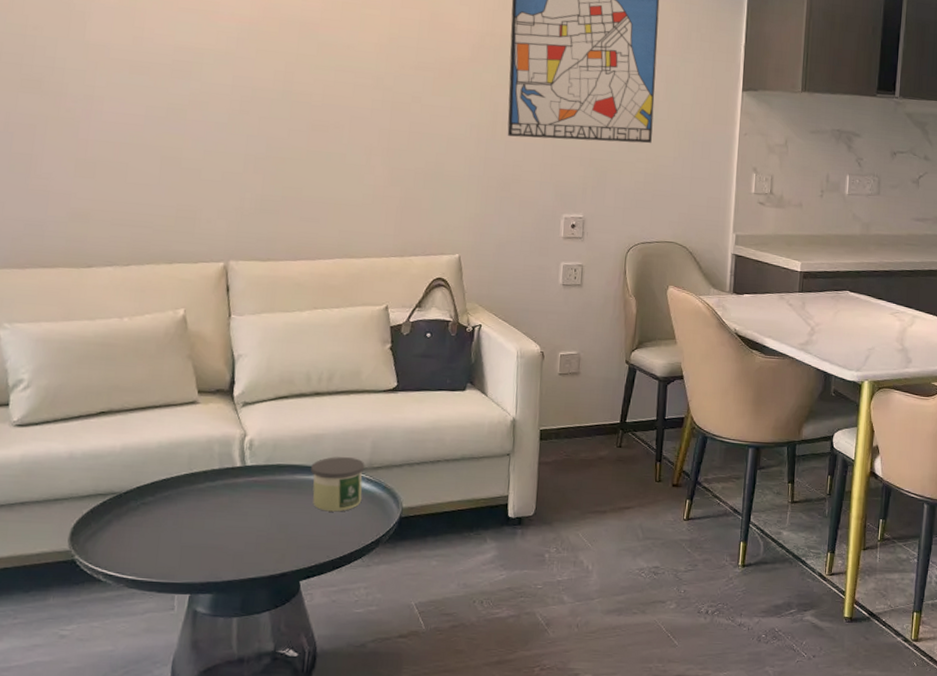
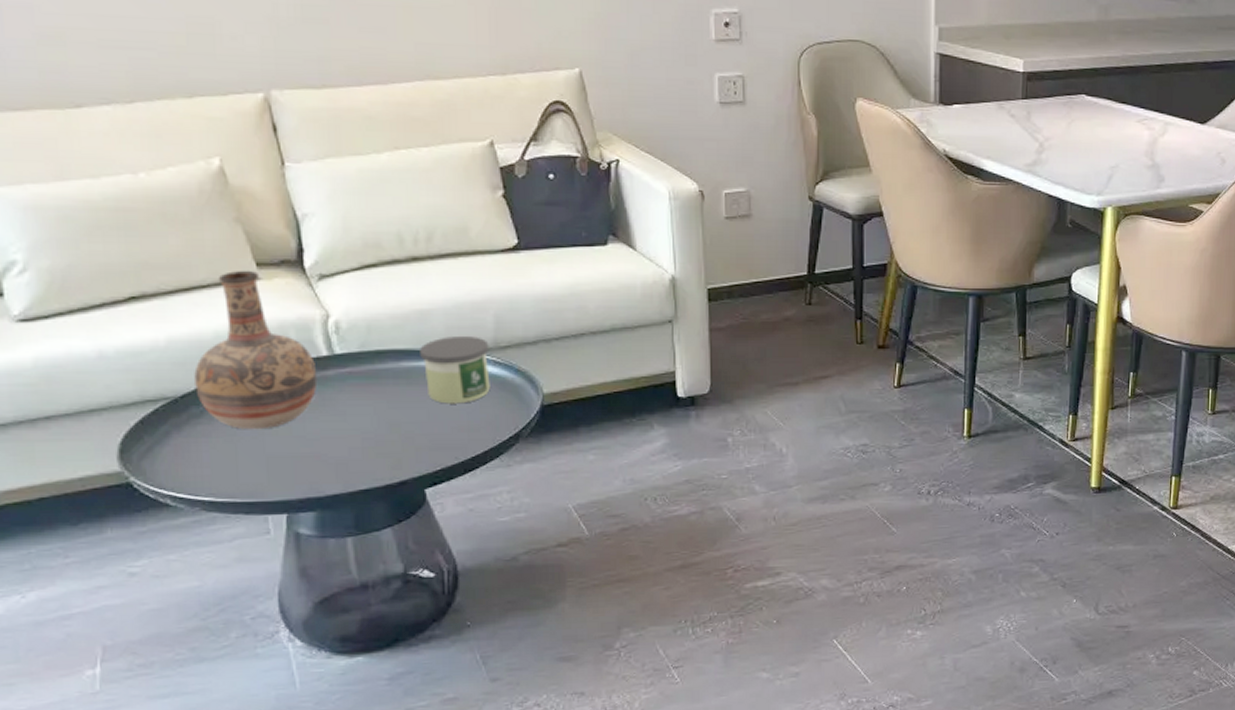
vase: none [136,395,231,523] -> present [194,270,318,430]

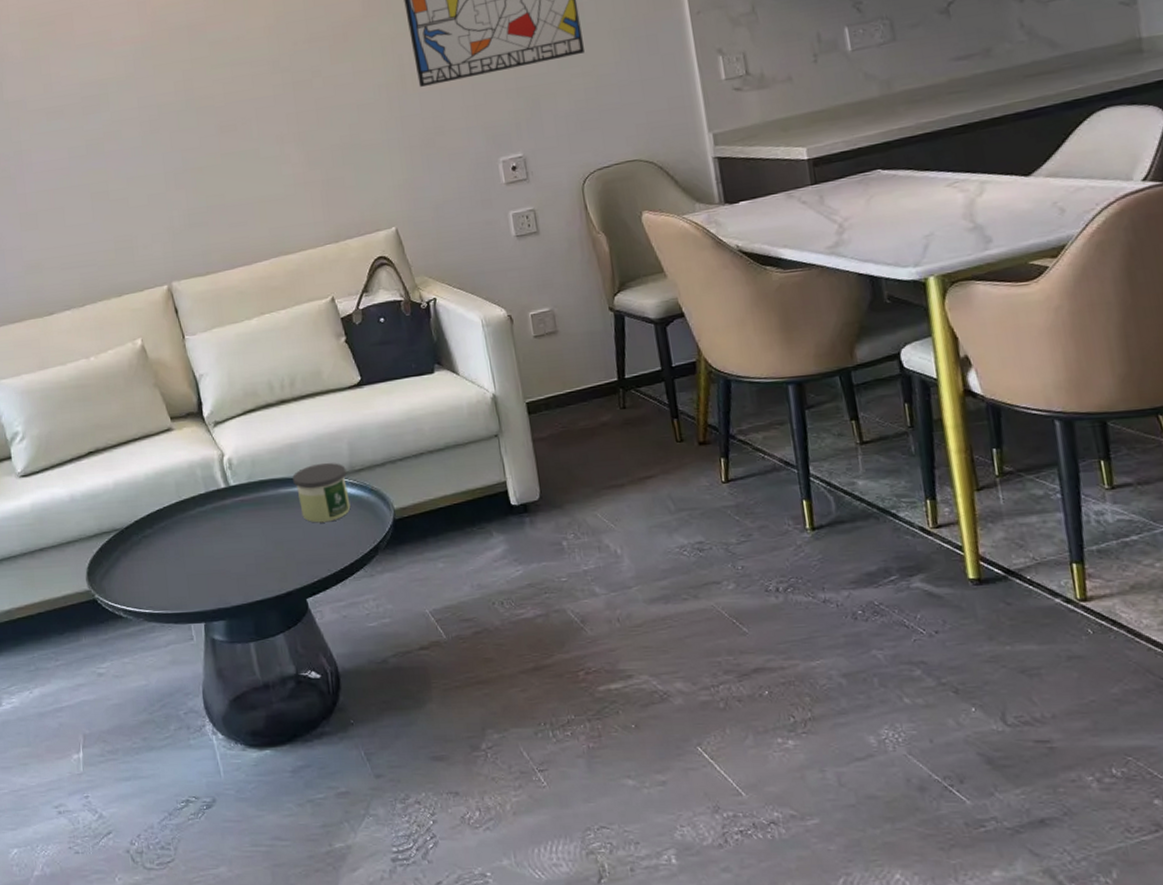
vase: present [194,270,318,430] -> none [133,423,220,553]

